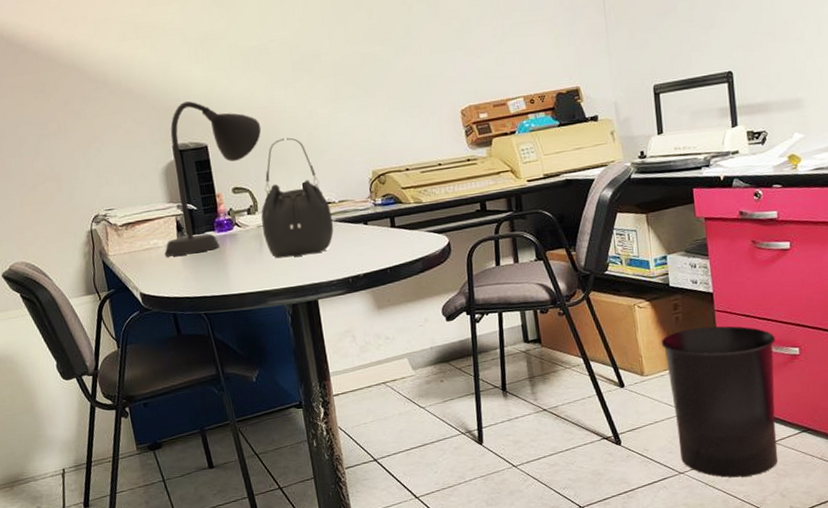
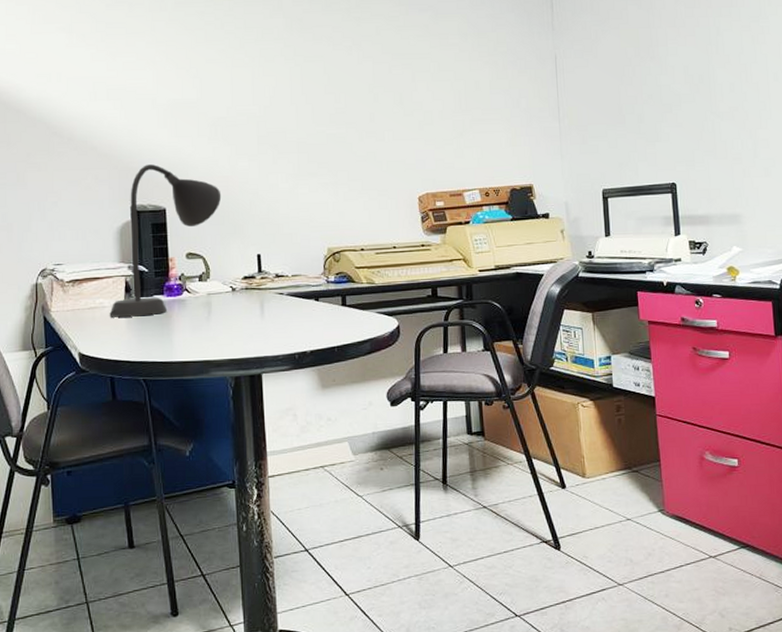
handbag: present [261,137,334,259] -> none [213,208,285,328]
waste bin: present [661,326,778,478] -> none [603,431,718,593]

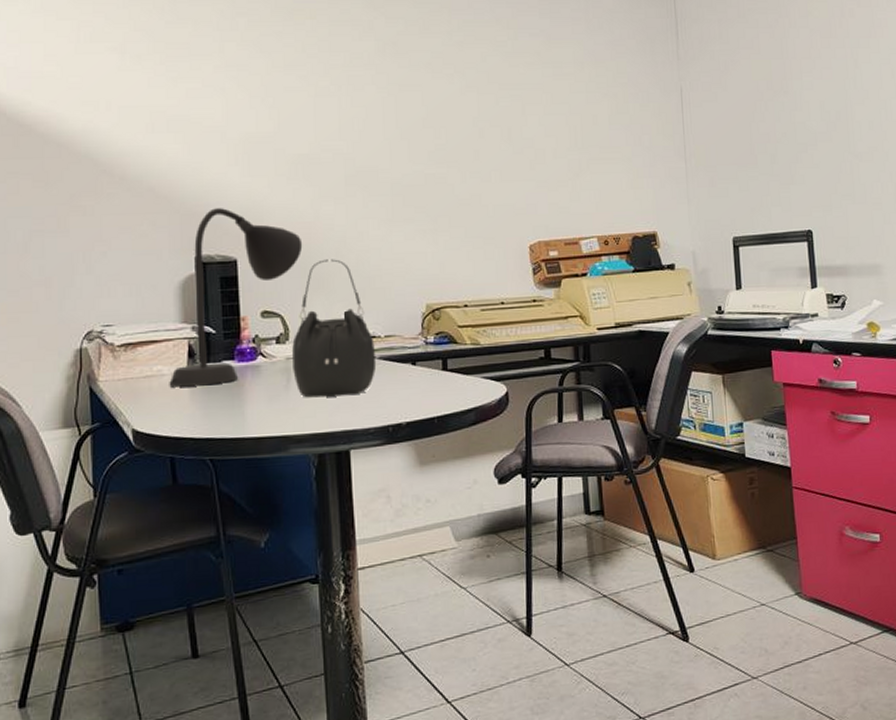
handbag: none [213,208,285,328] -> present [292,259,377,398]

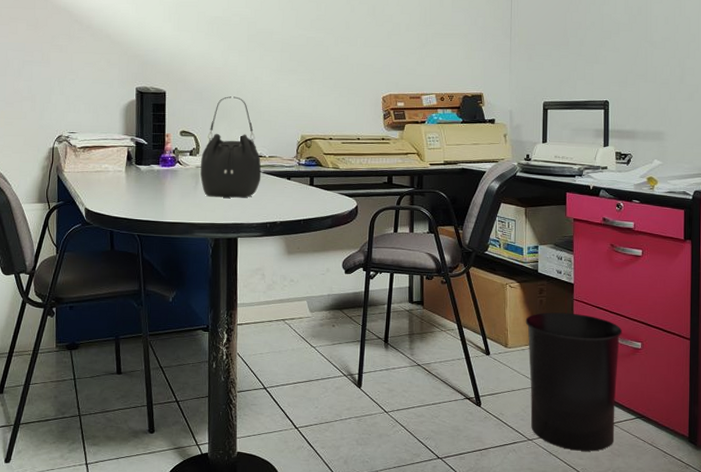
desk lamp: present [169,208,303,387] -> none [112,53,214,182]
waste bin: none [735,505,859,685] -> present [525,312,622,451]

